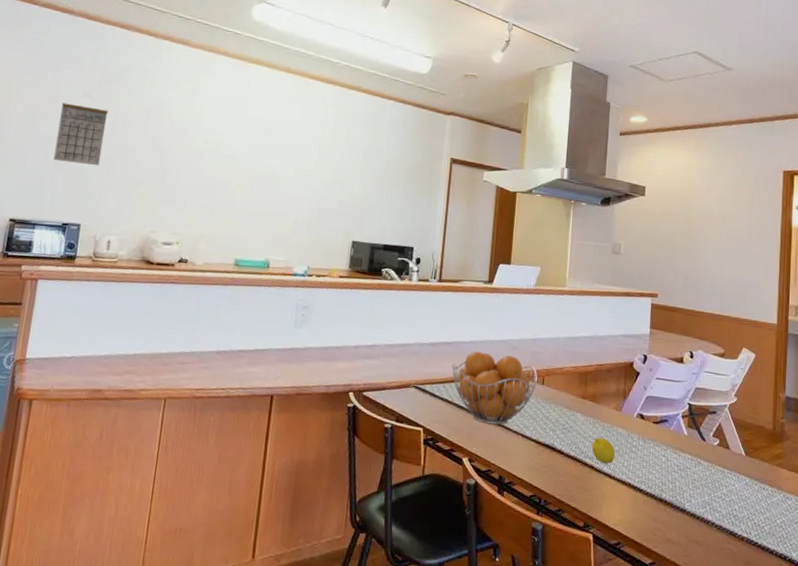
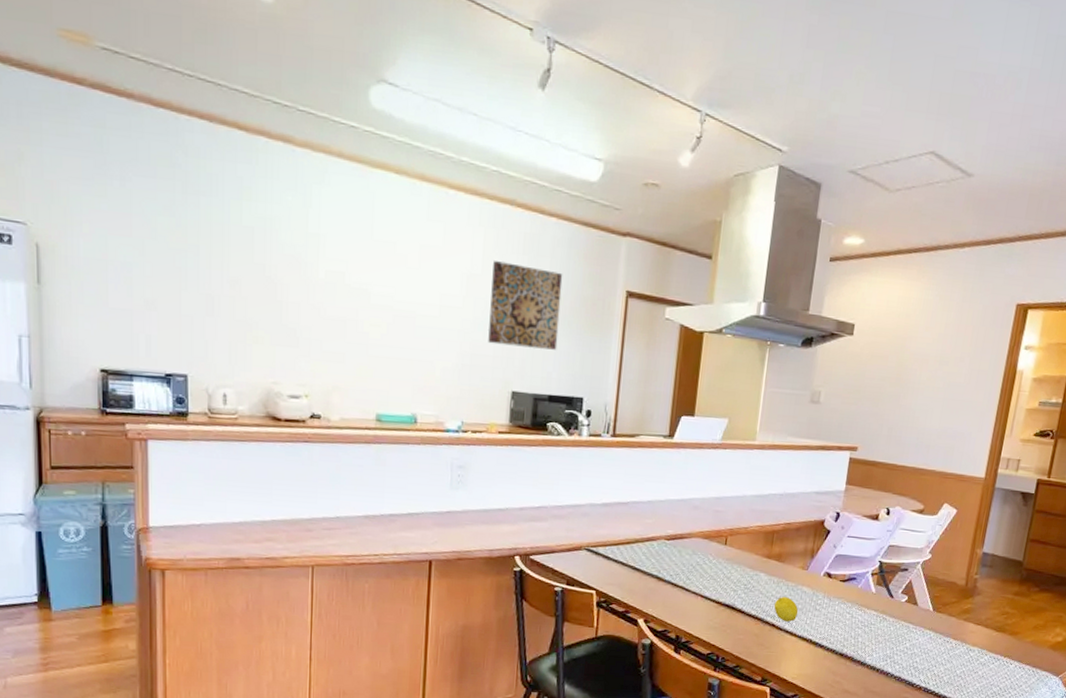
calendar: present [53,96,108,165] -> none [140,212,200,303]
wall art: none [334,134,398,206] -> present [488,261,563,350]
fruit basket: present [451,351,538,425] -> none [626,511,720,586]

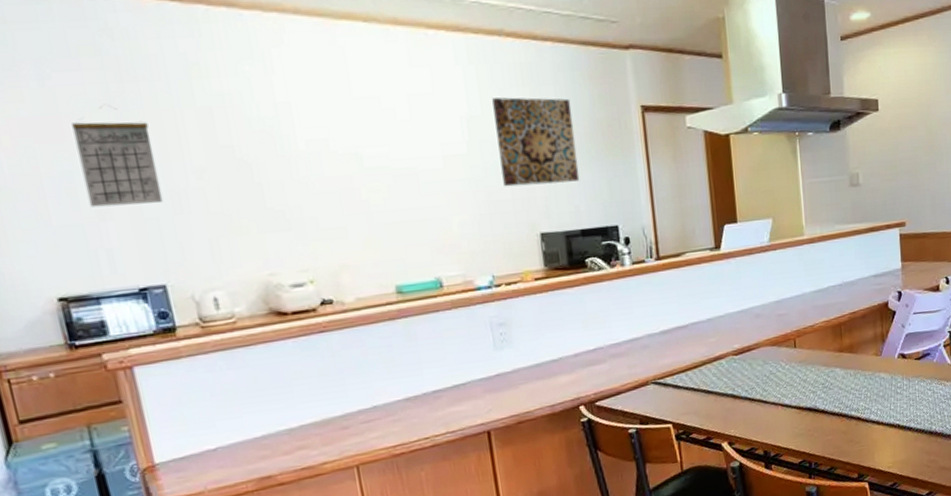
calendar: none [140,212,200,303] -> present [72,107,163,208]
fruit: present [773,596,799,622] -> none [855,386,881,412]

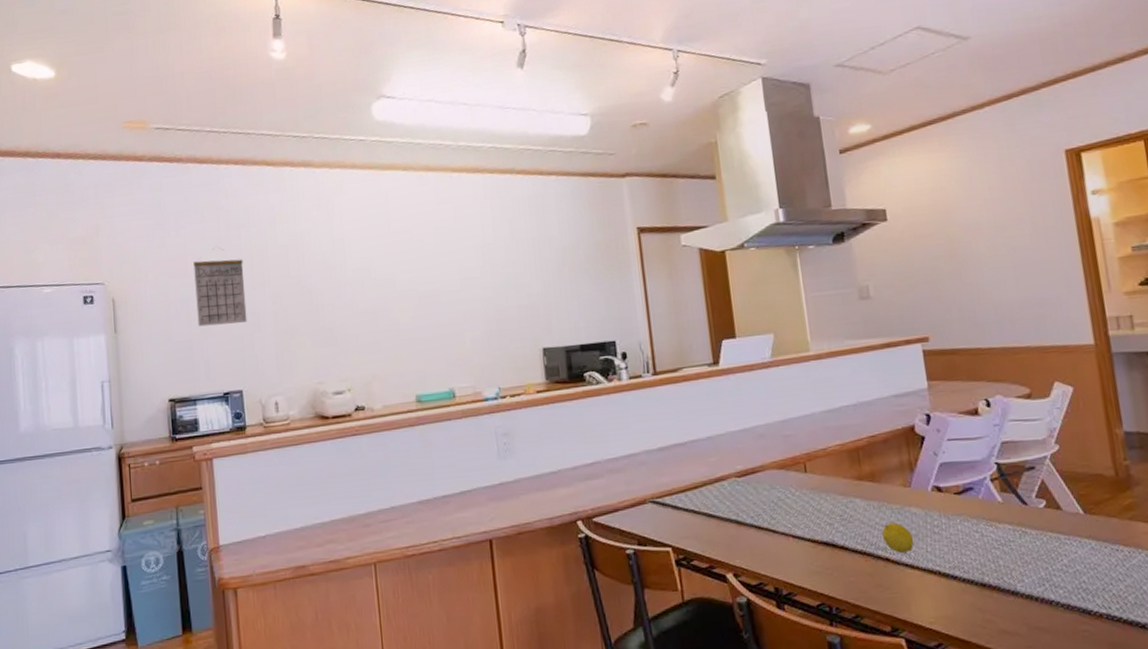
wall art: present [492,97,580,187] -> none [503,224,580,306]
fruit: none [855,386,881,412] -> present [881,522,914,553]

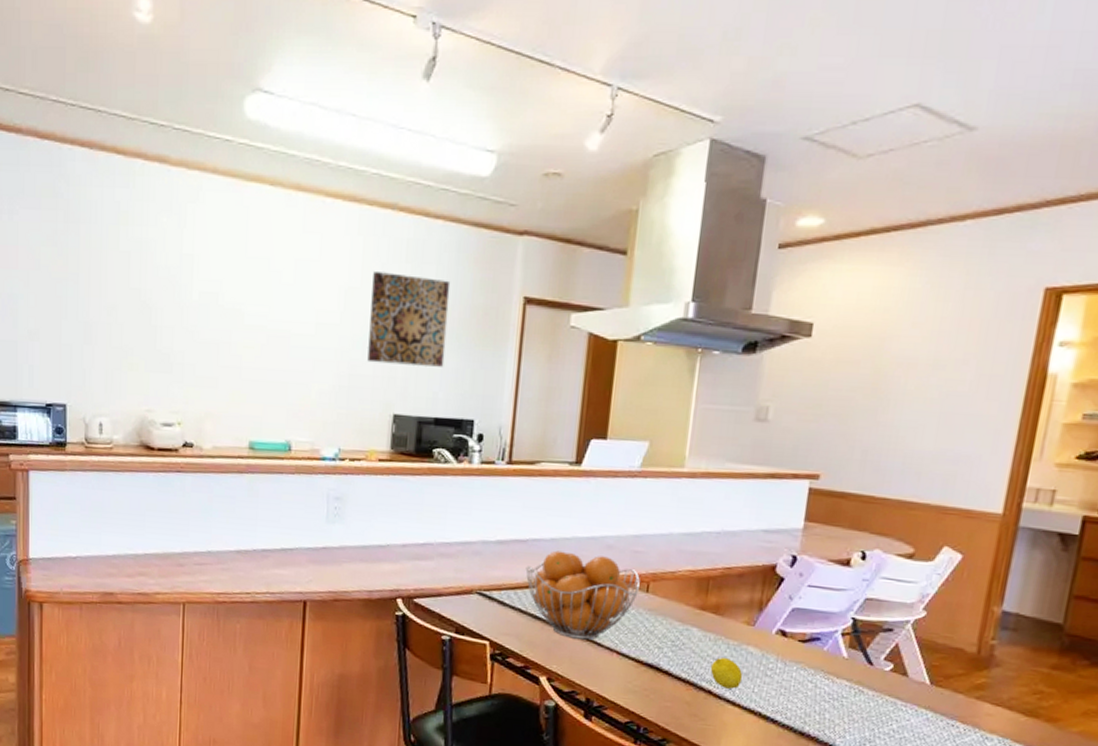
calendar: present [194,249,247,327] -> none [25,242,80,331]
wall art: none [503,224,580,306] -> present [367,272,451,367]
fruit basket: none [690,445,798,530] -> present [525,550,640,640]

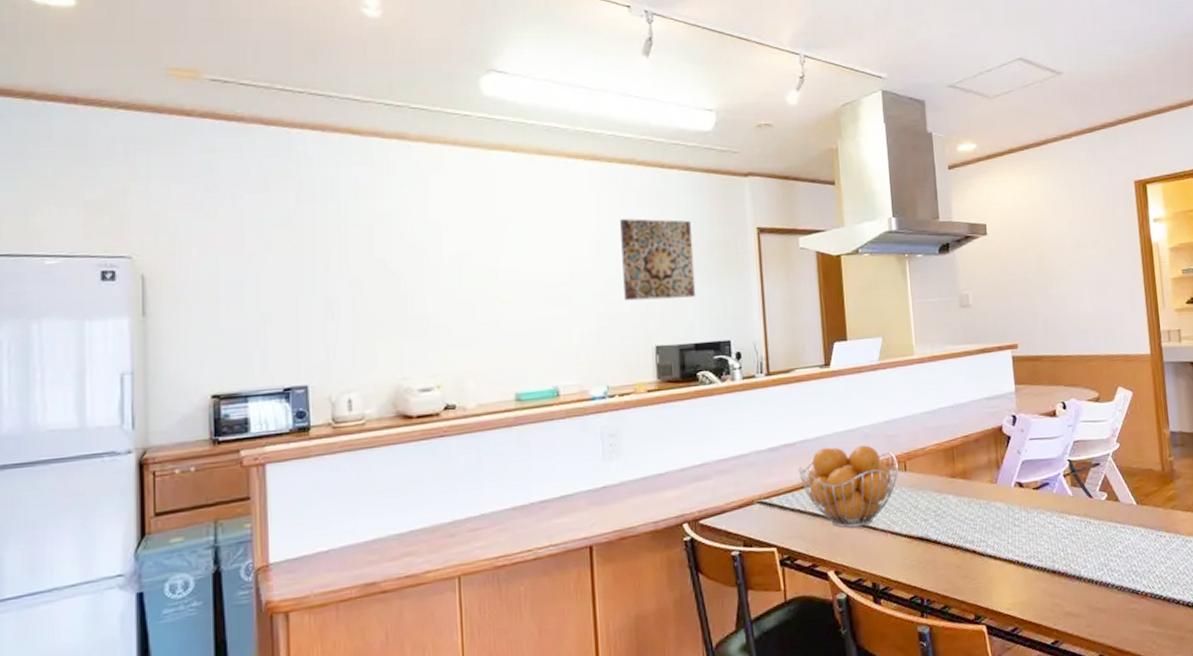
fruit: present [710,657,743,689] -> none [970,516,998,545]

